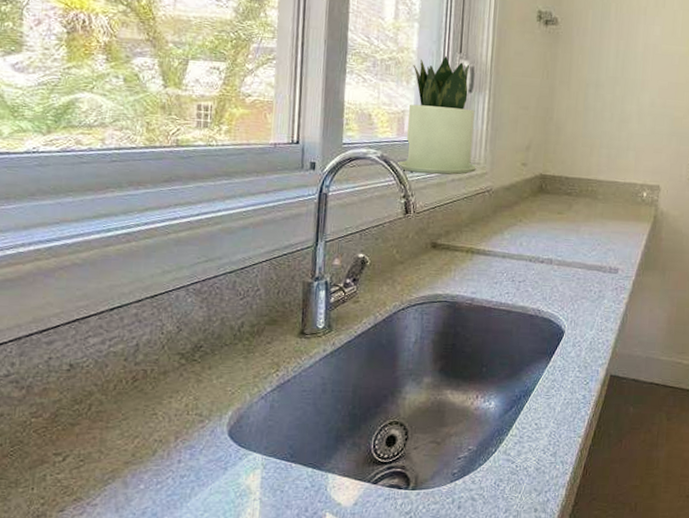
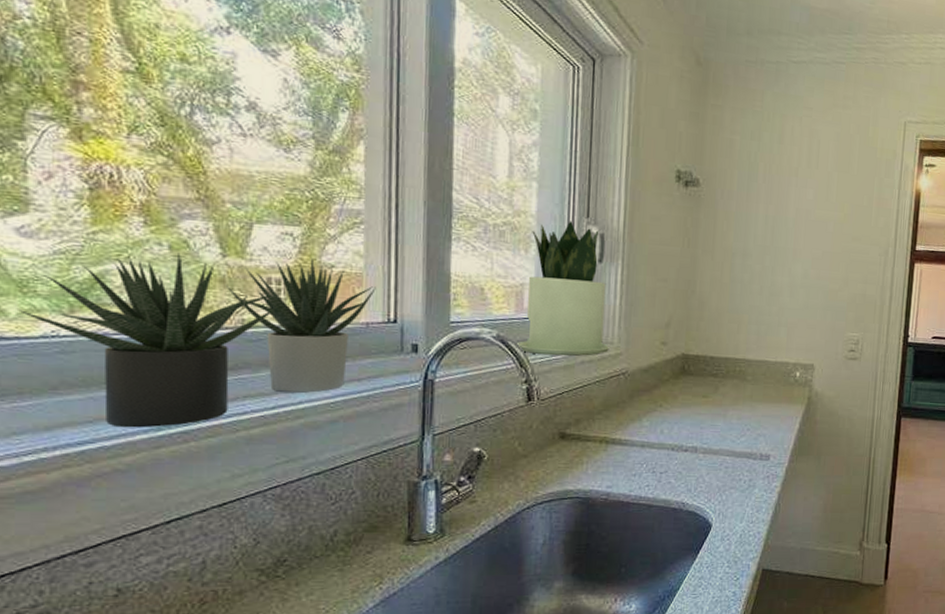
succulent plant: none [8,84,283,230] -> present [16,253,376,428]

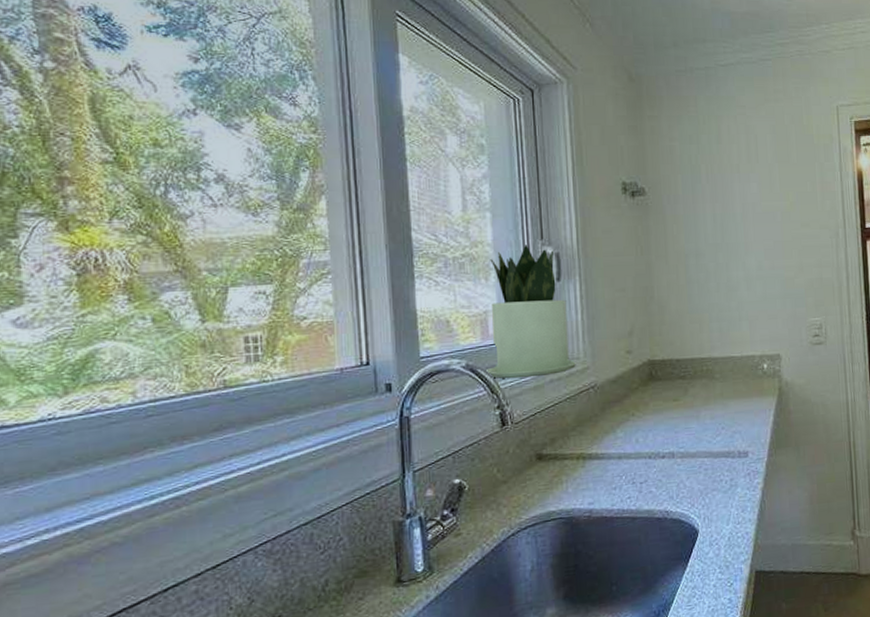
succulent plant: present [16,253,376,428] -> none [15,312,347,501]

